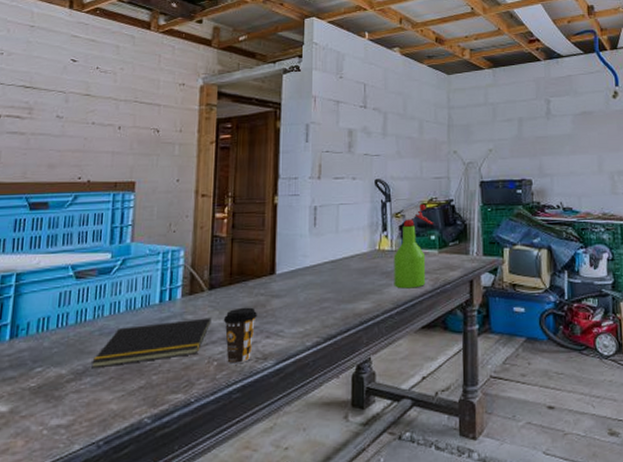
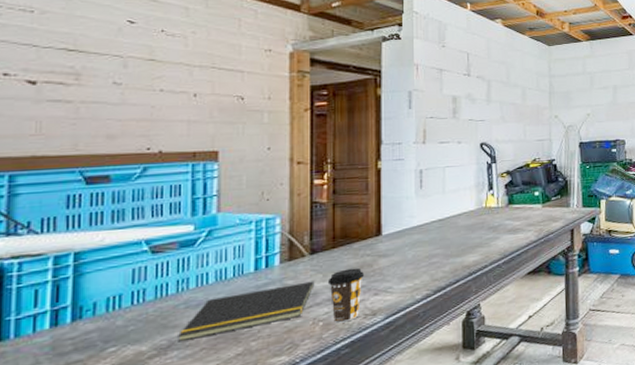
spray bottle: present [394,203,433,289] -> none [500,164,537,241]

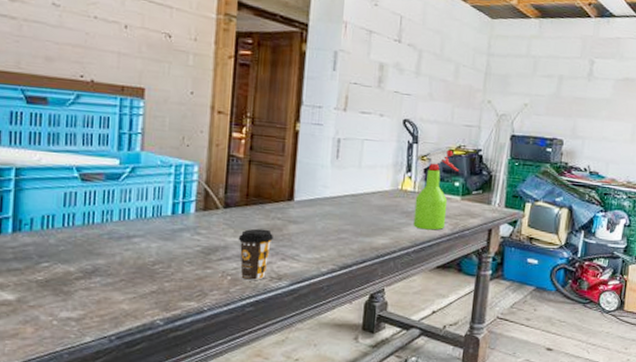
notepad: present [176,281,315,343] -> none [100,234,226,270]
spray bottle: none [500,164,537,241] -> present [413,149,459,230]

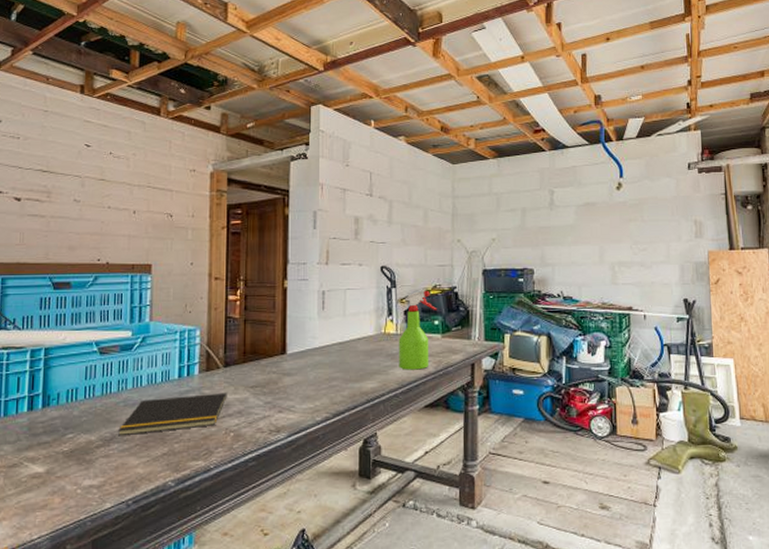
notepad: none [100,234,226,270] -> present [117,392,227,436]
coffee cup: present [238,228,273,281] -> none [238,384,270,436]

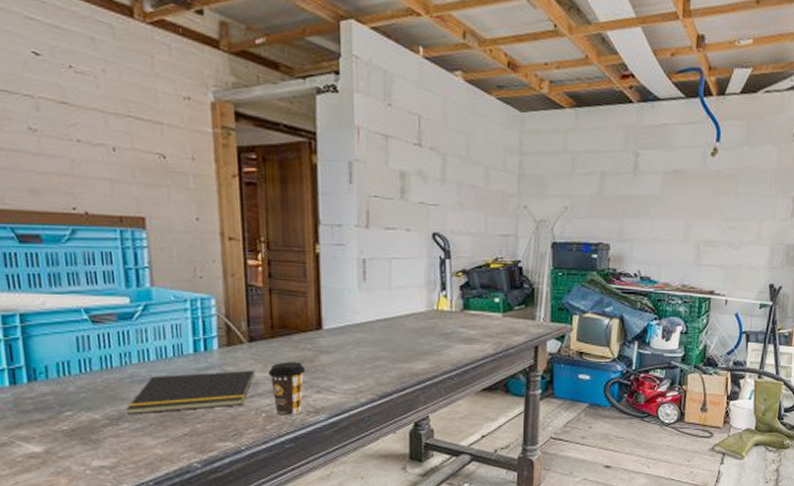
coffee cup: none [238,384,270,436] -> present [268,361,305,417]
spray bottle: present [398,290,437,370] -> none [453,263,497,351]

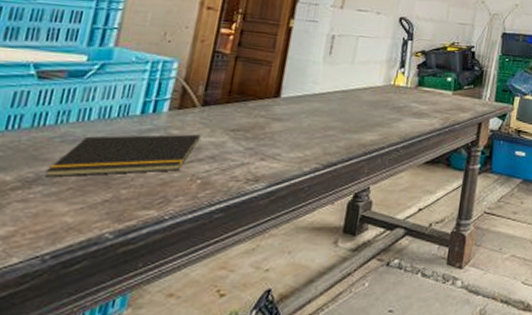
coffee cup: present [268,361,305,417] -> none [212,127,254,184]

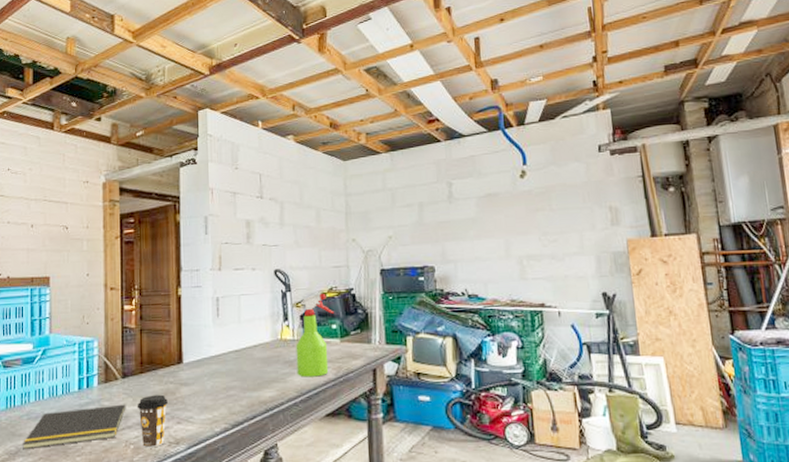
coffee cup: none [212,127,254,184] -> present [137,394,168,448]
spray bottle: none [403,46,452,125] -> present [296,293,334,377]

